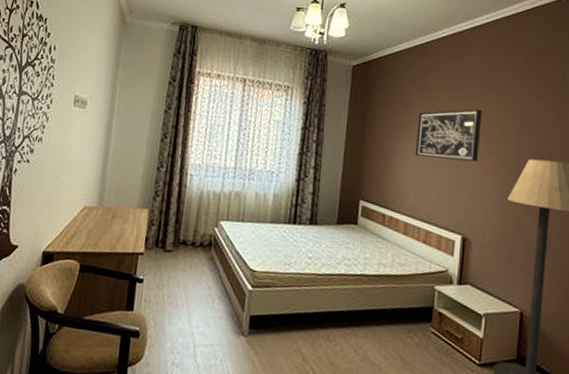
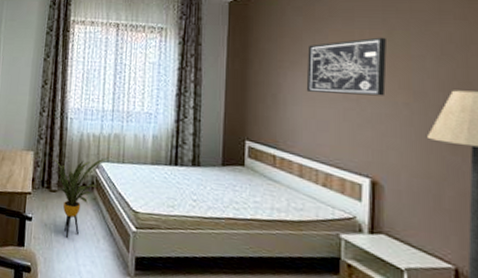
house plant: none [169,216,229,299] -> present [52,158,109,238]

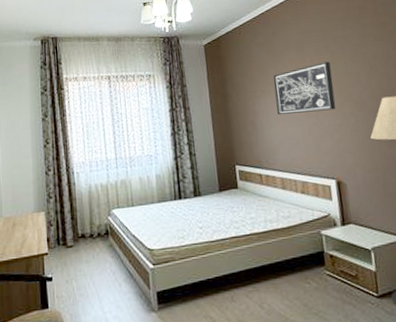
house plant: present [52,158,109,238] -> none [65,205,119,289]

